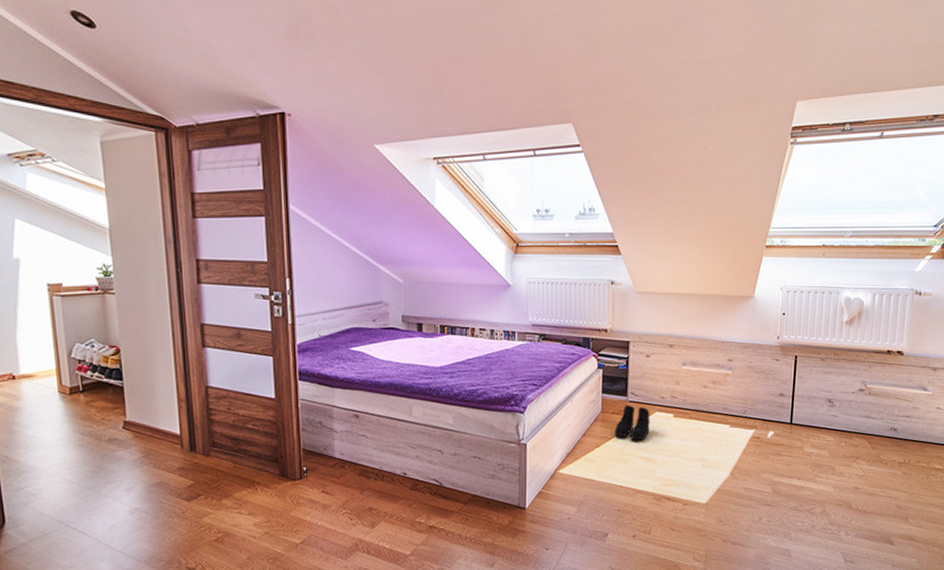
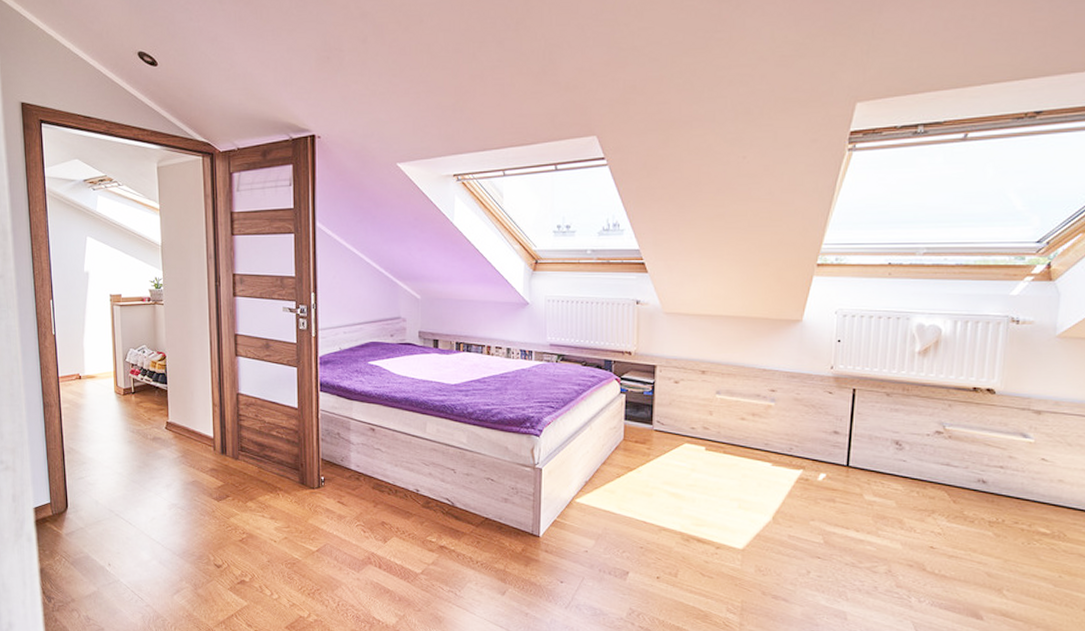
boots: present [614,404,650,441] -> none [637,433,678,474]

